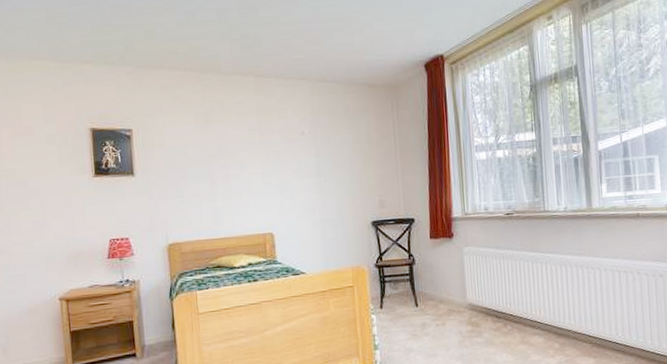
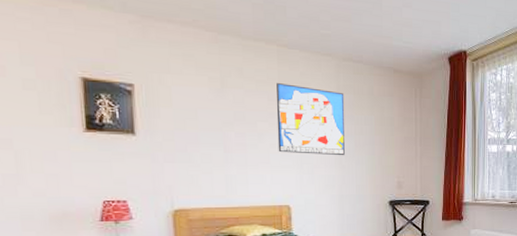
wall art: none [255,112,324,181] -> present [276,83,345,156]

